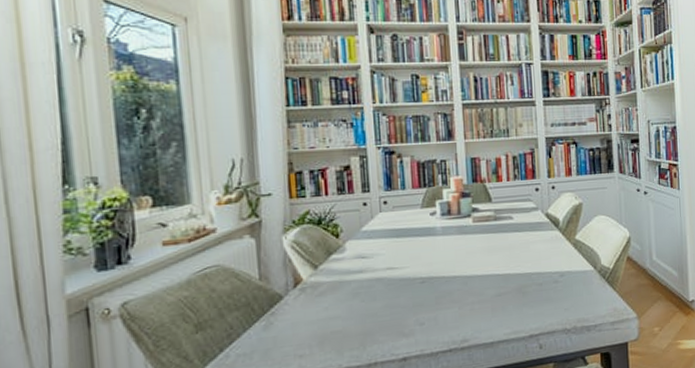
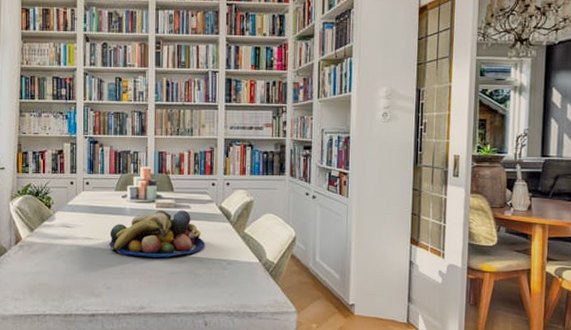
fruit bowl: none [417,222,533,283] -> present [108,210,205,257]

